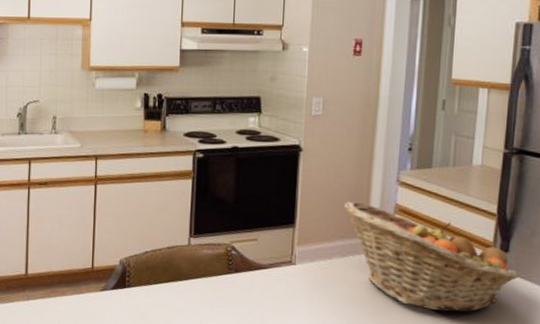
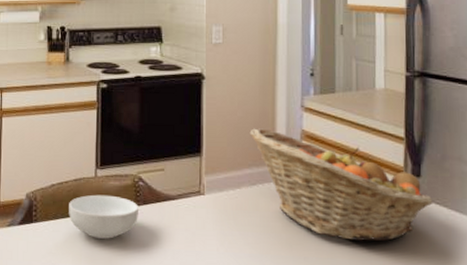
cereal bowl: none [161,262,230,305] -> present [69,194,138,239]

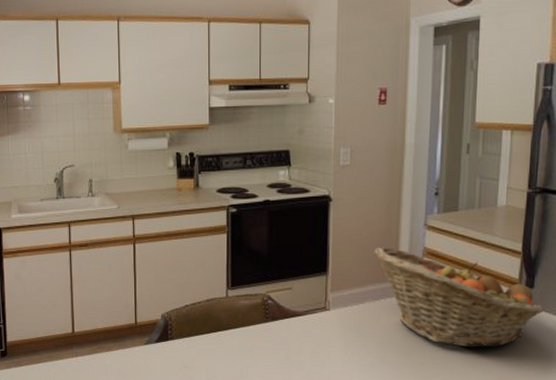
cereal bowl: present [69,194,138,239] -> none [202,313,267,353]

